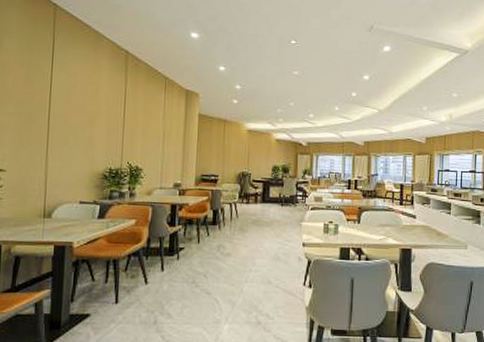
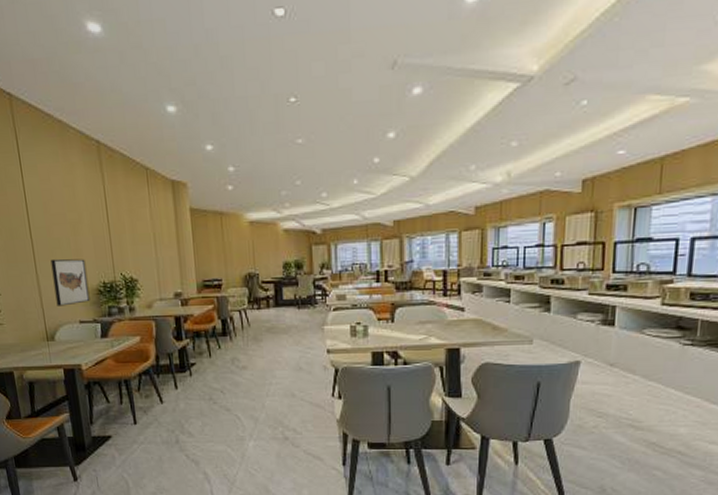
wall art: none [60,143,96,187] -> present [50,258,90,306]

